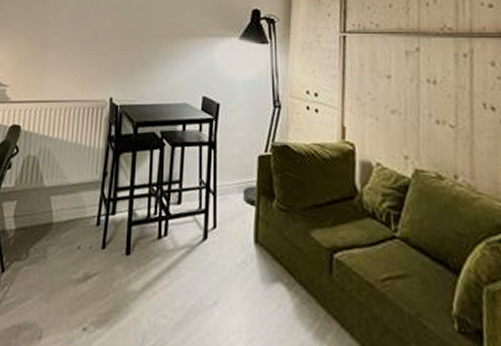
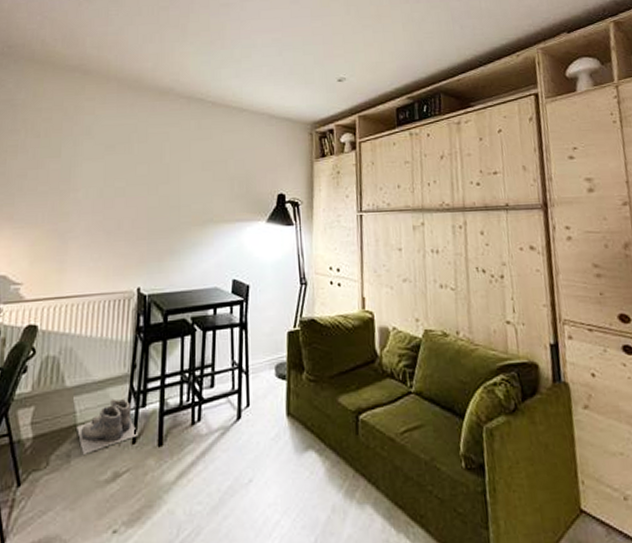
boots: none [53,202,108,252] -> present [77,398,139,454]

